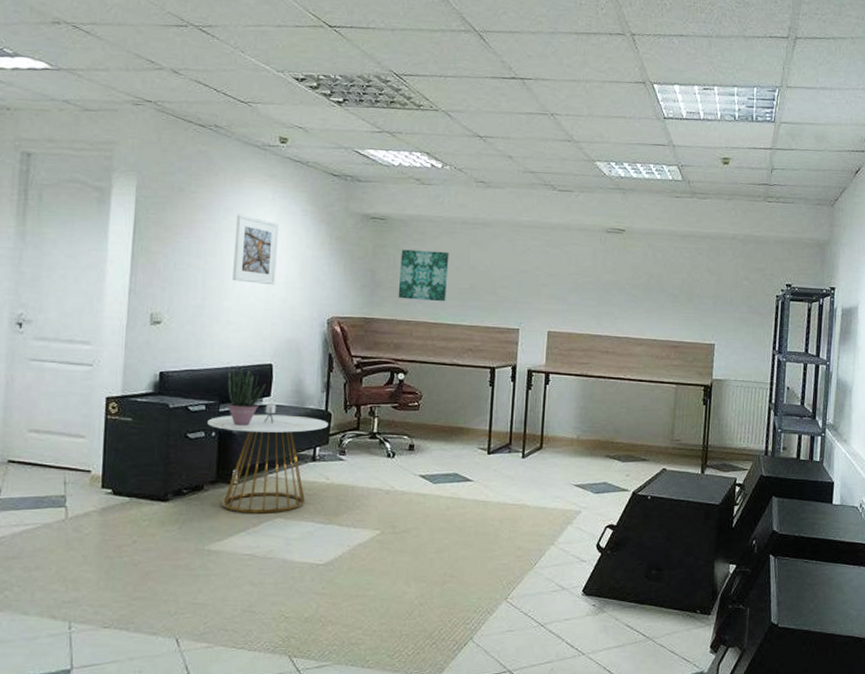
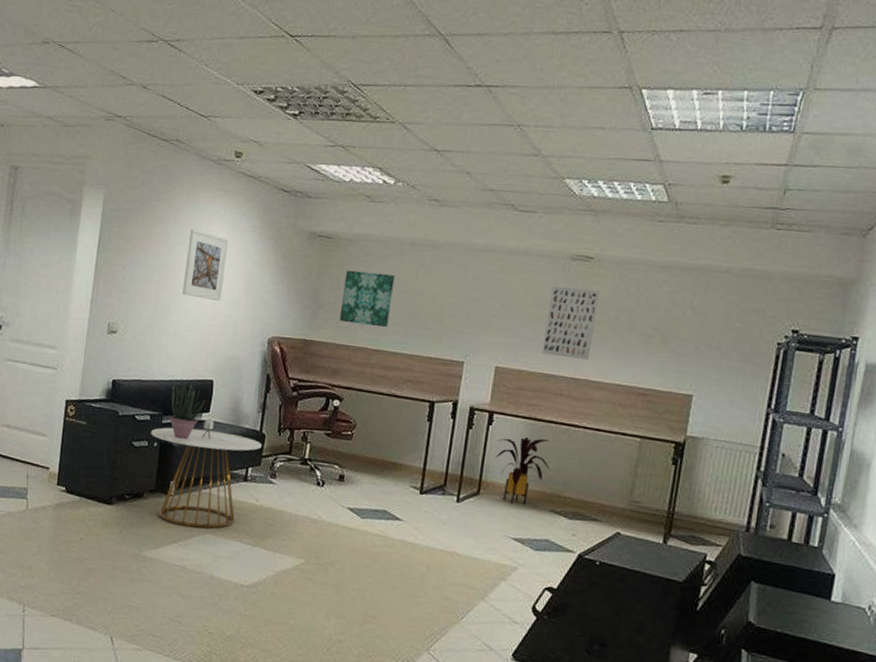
house plant: none [554,392,603,454] -> present [496,436,550,504]
wall art: none [587,257,632,320] -> present [541,287,599,360]

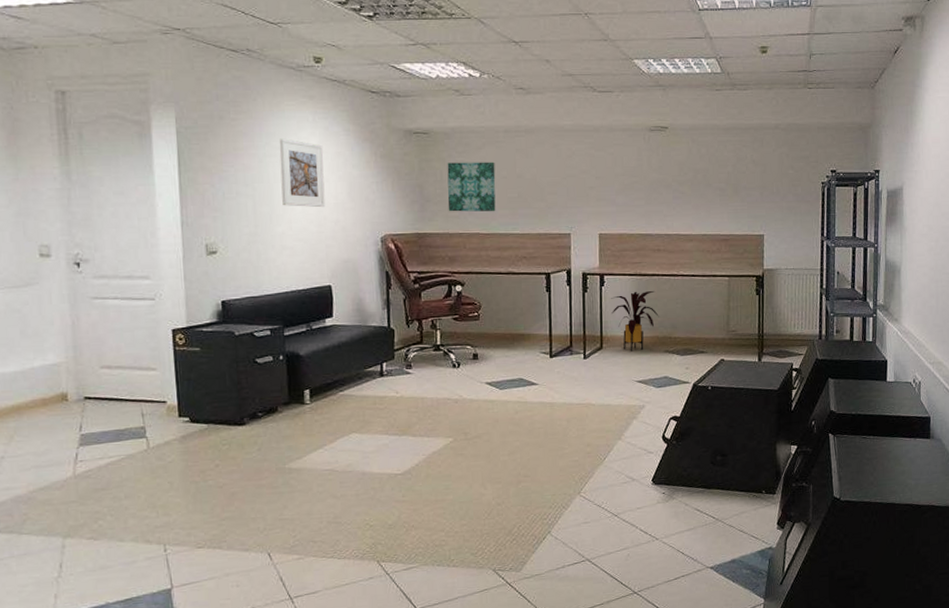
side table: present [151,418,262,529] -> none [274,323,392,431]
potted plant: present [170,382,207,439] -> none [288,290,328,347]
wall art: present [541,287,599,360] -> none [636,156,678,217]

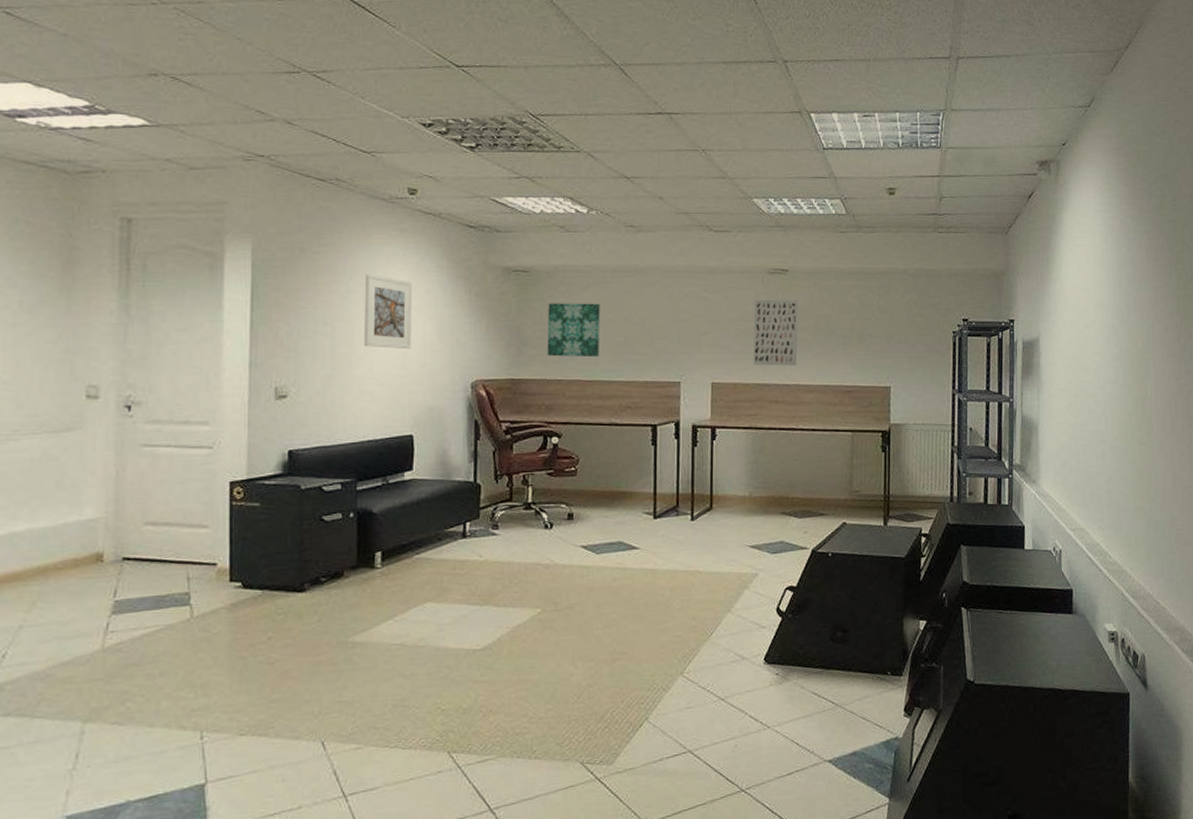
house plant: present [611,291,659,351] -> none [723,446,775,513]
wall art: none [636,156,678,217] -> present [753,301,798,366]

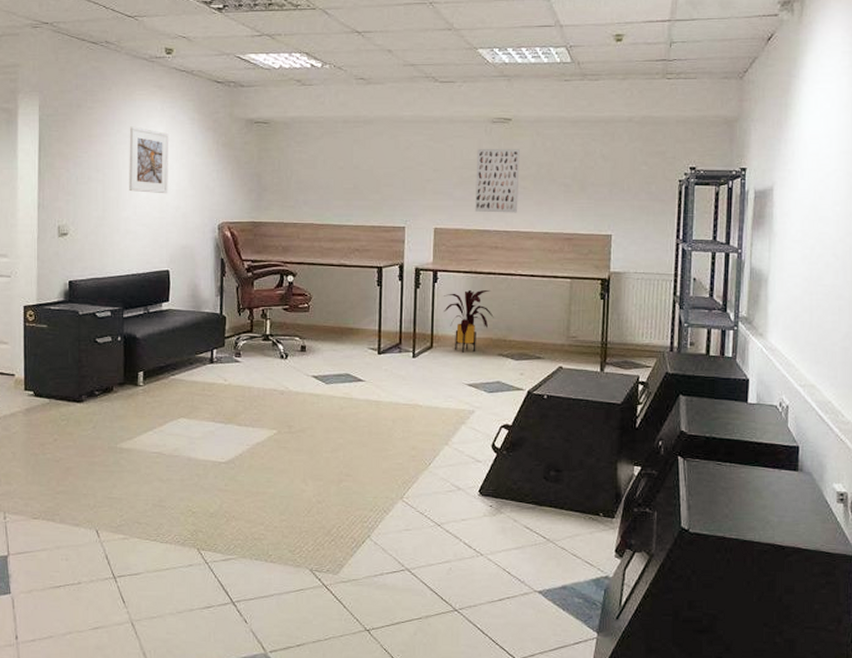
wall art: present [547,303,601,358] -> none [284,152,332,203]
house plant: none [723,446,775,513] -> present [444,289,494,353]

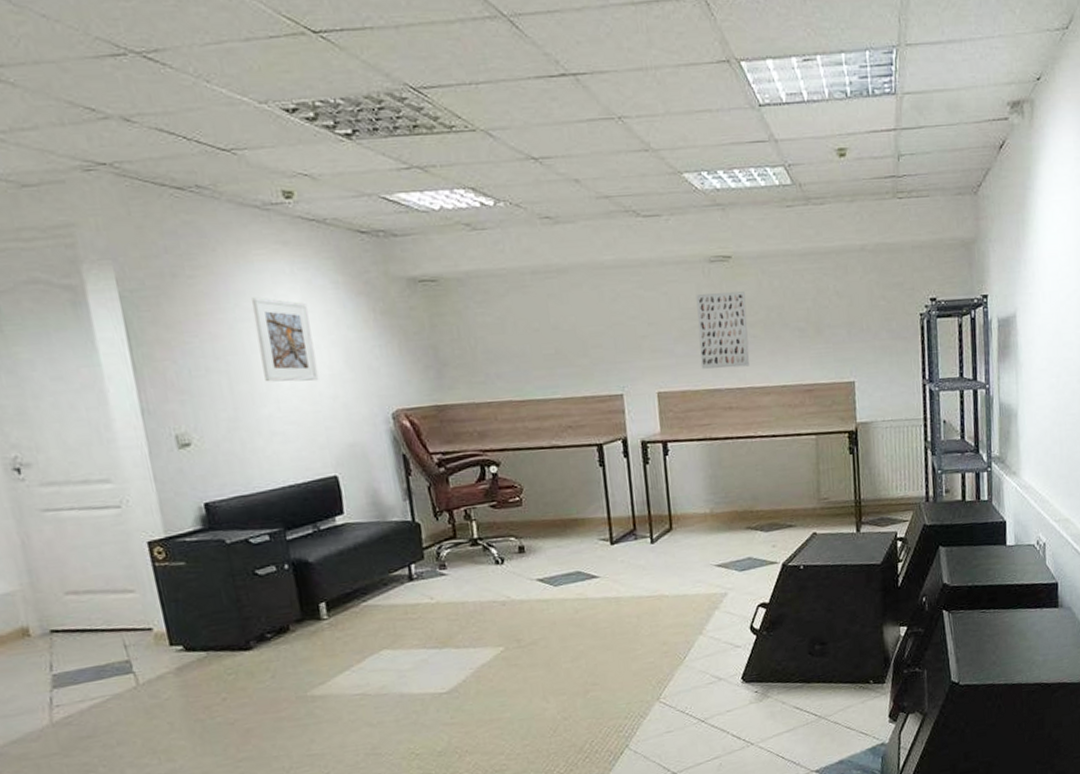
house plant: present [444,289,494,353] -> none [678,458,737,531]

